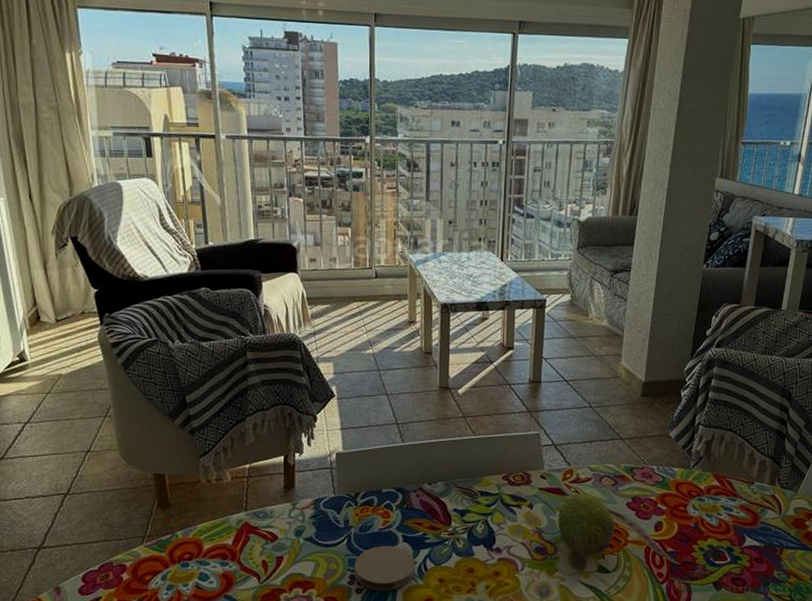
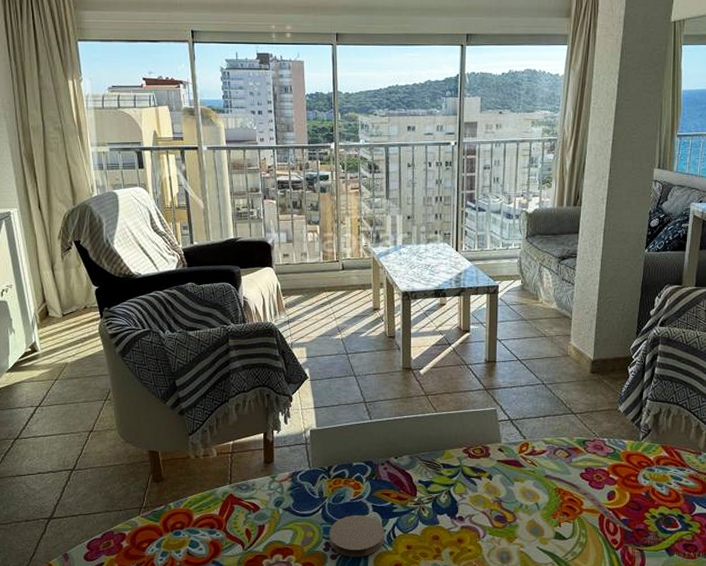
fruit: present [558,494,615,555] -> none [516,465,570,523]

